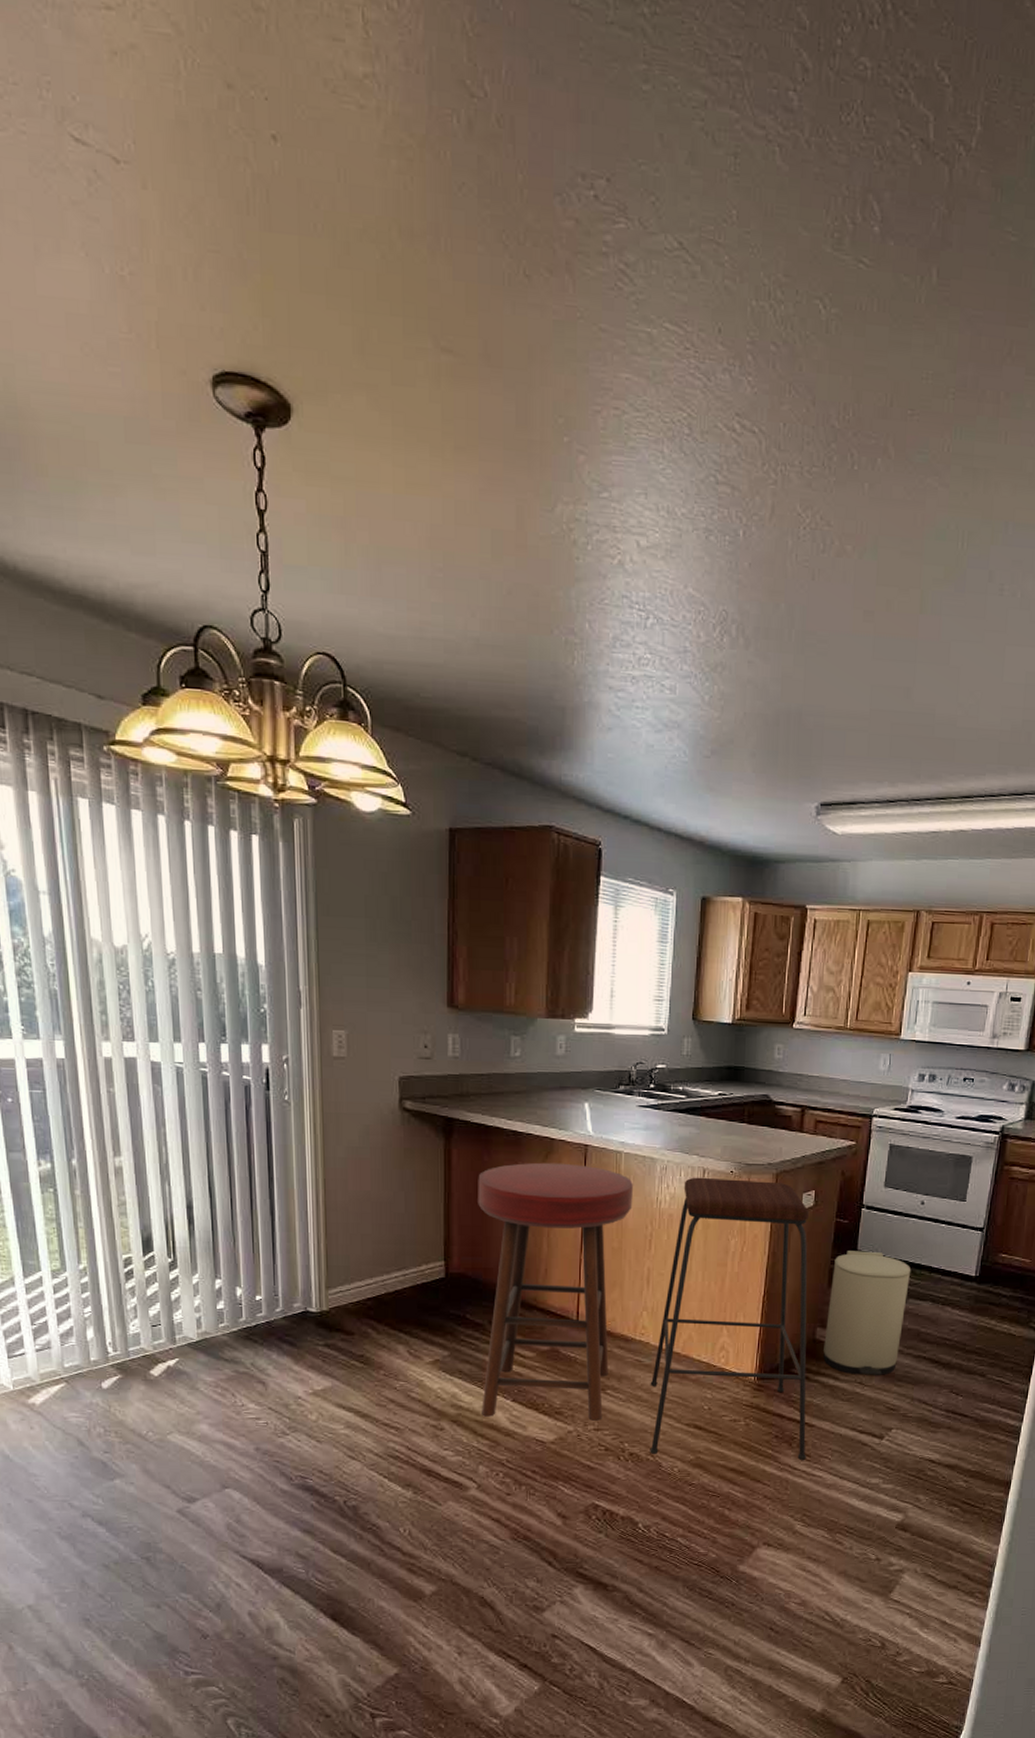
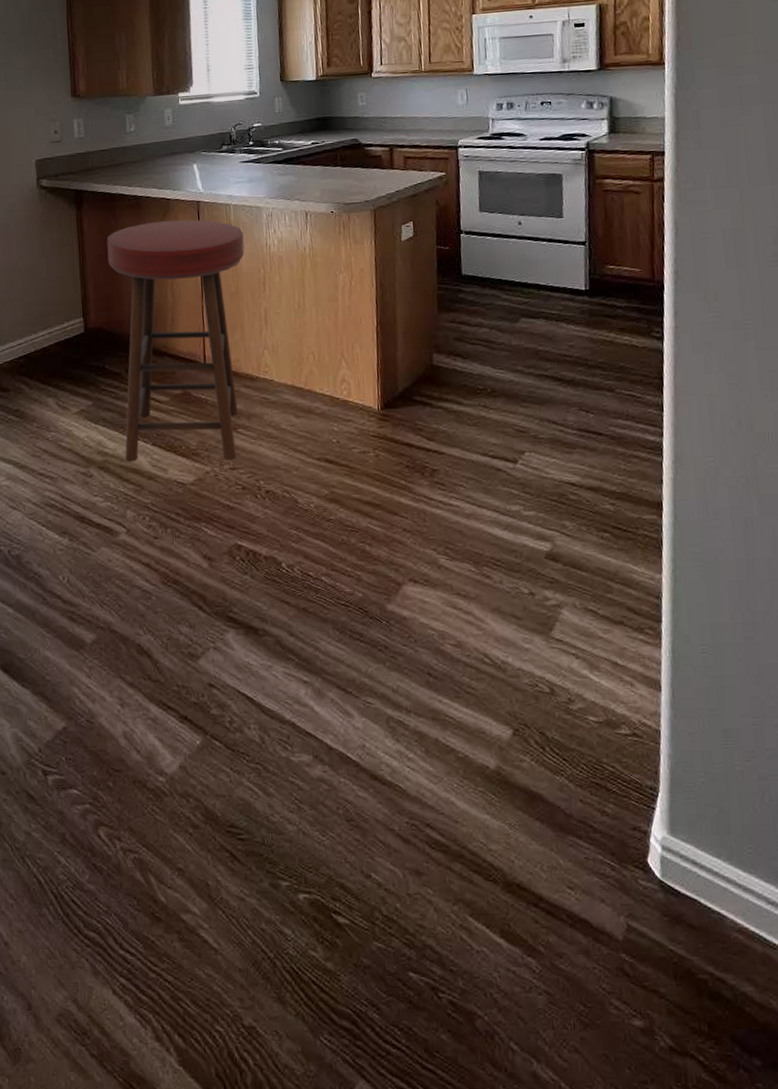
bar stool: present [650,1177,809,1460] -> none [278,217,441,491]
pedal bin: present [823,1251,911,1375] -> none [441,274,519,398]

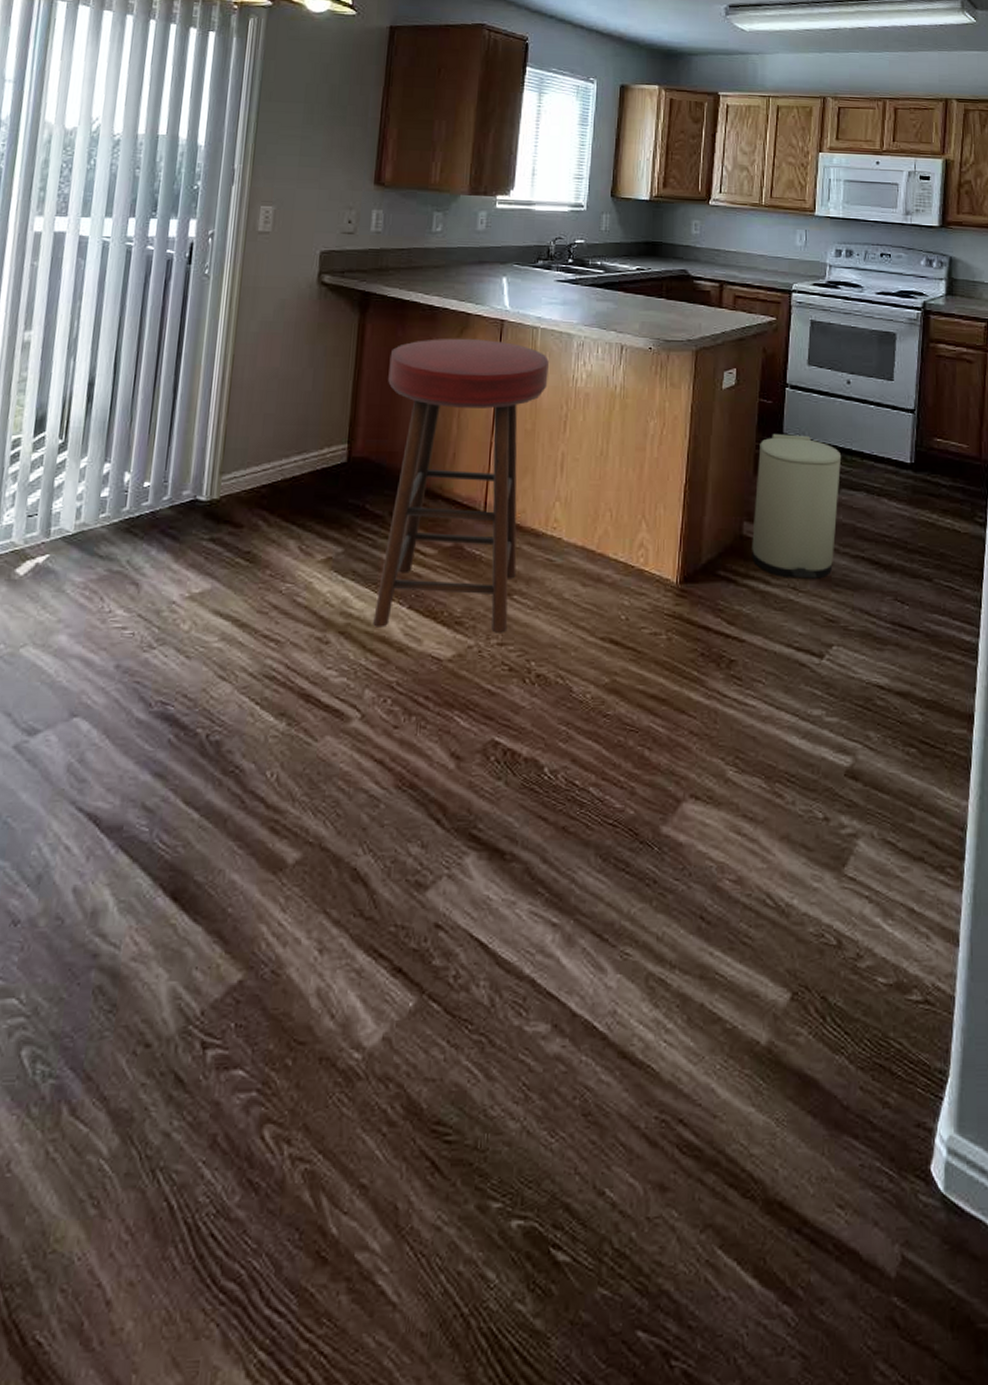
pedal bin: none [441,274,519,398] -> present [752,434,842,579]

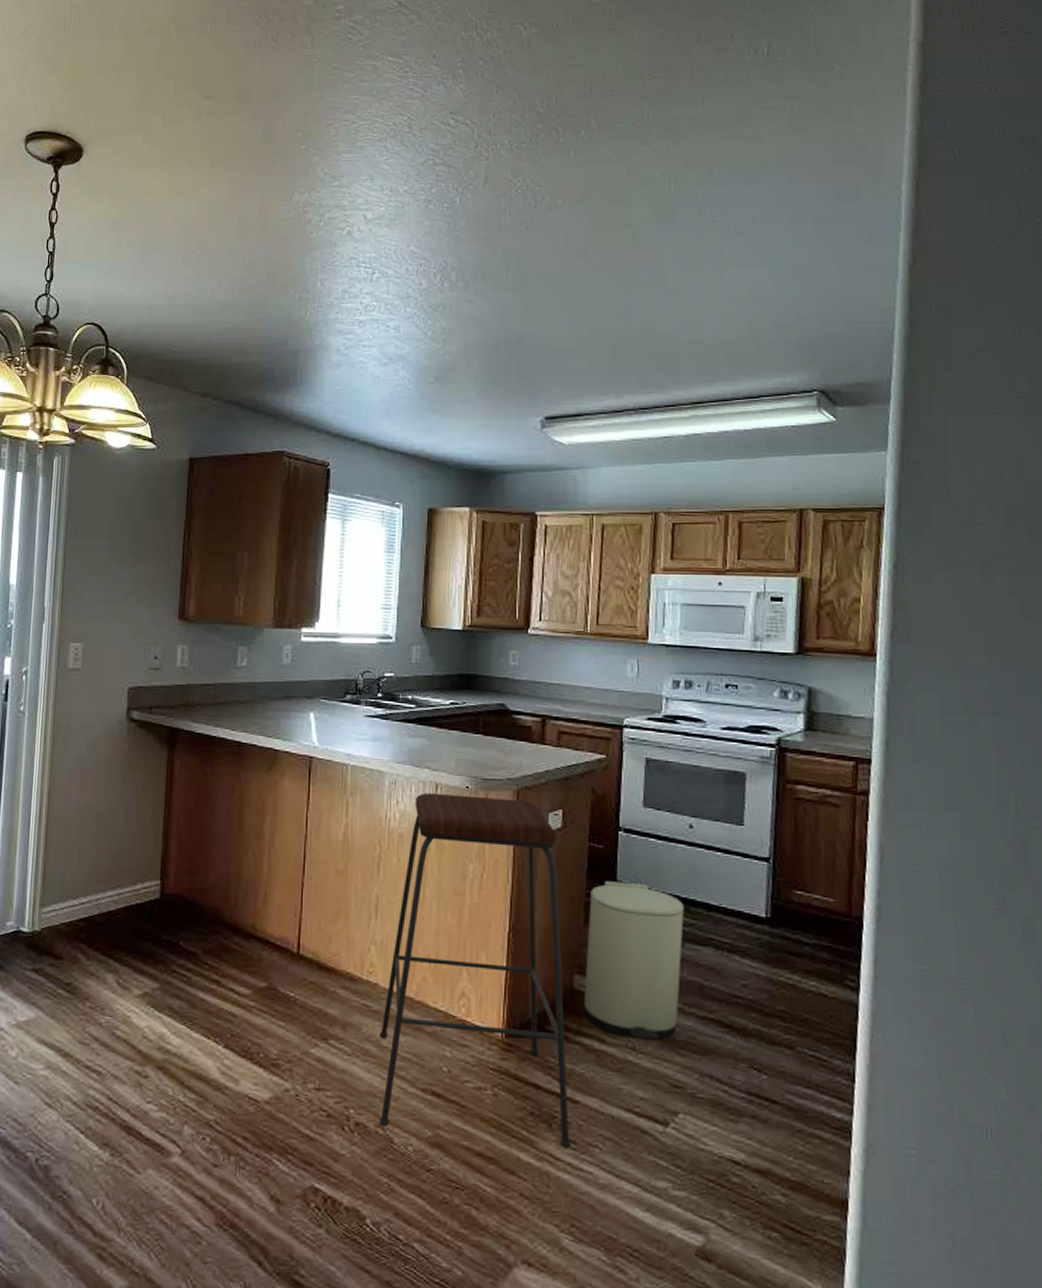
bar stool: present [373,338,549,633] -> none [190,775,360,1078]
bar stool: none [559,354,737,685] -> present [379,792,571,1148]

